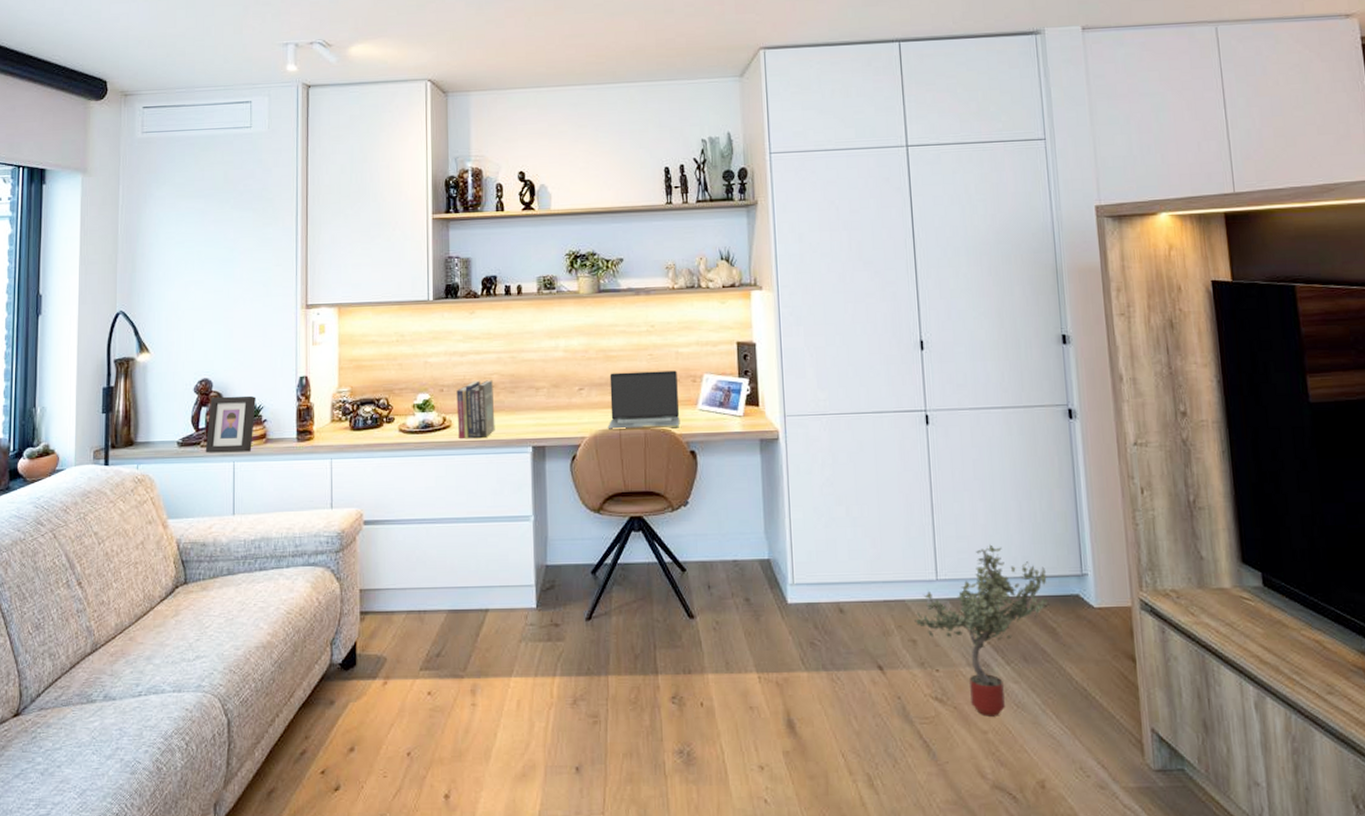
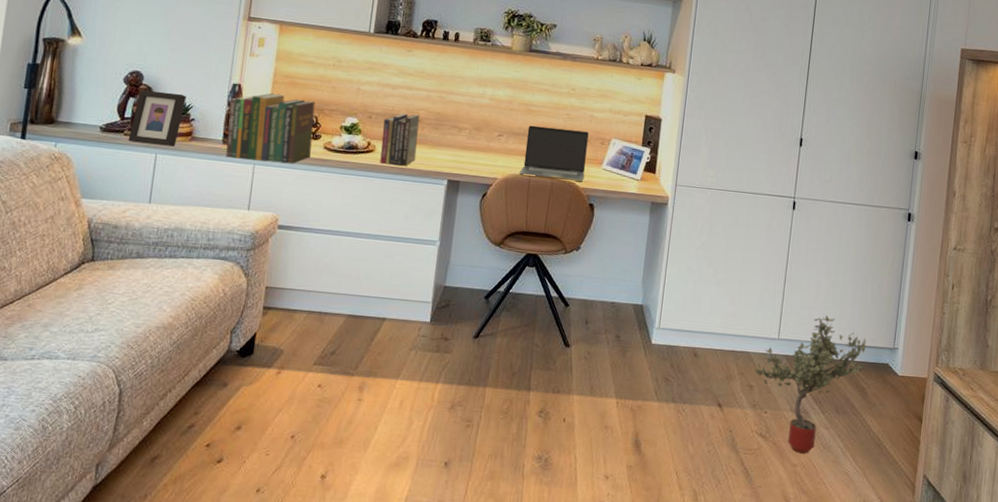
books: none [299,380,386,455] -> present [226,93,316,164]

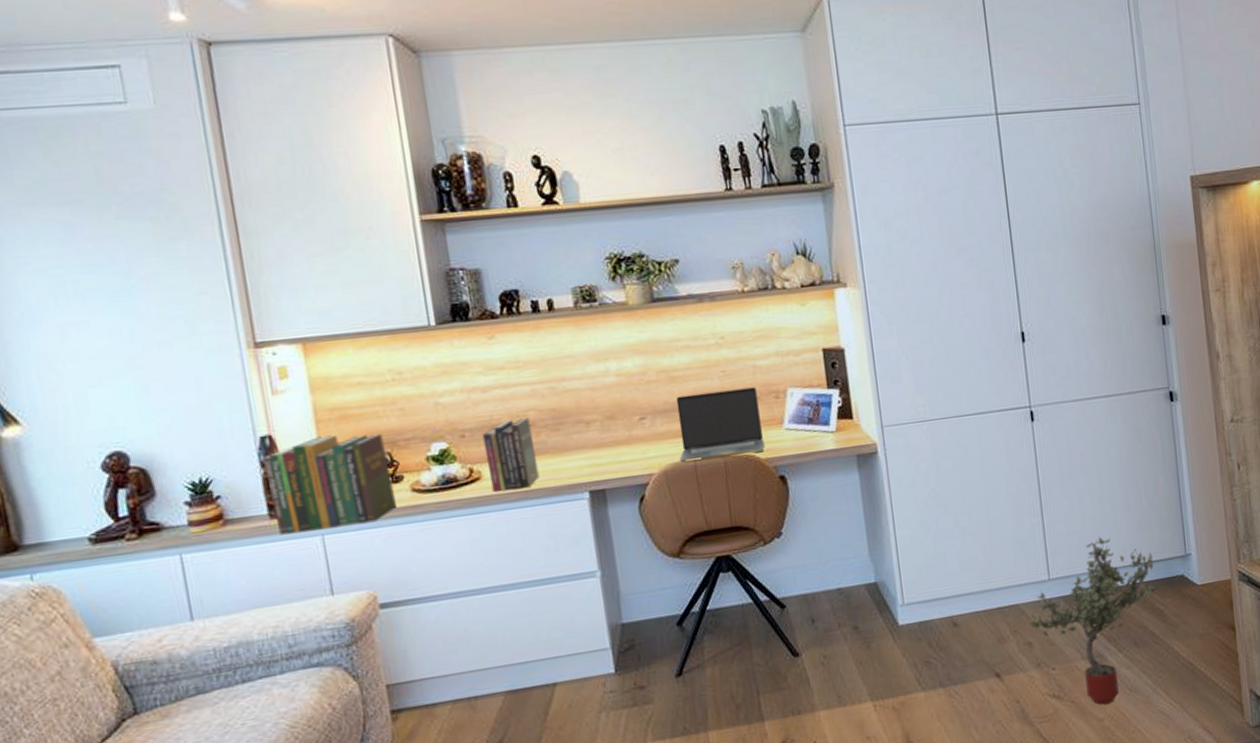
picture frame: present [128,89,186,147] -> none [130,467,205,548]

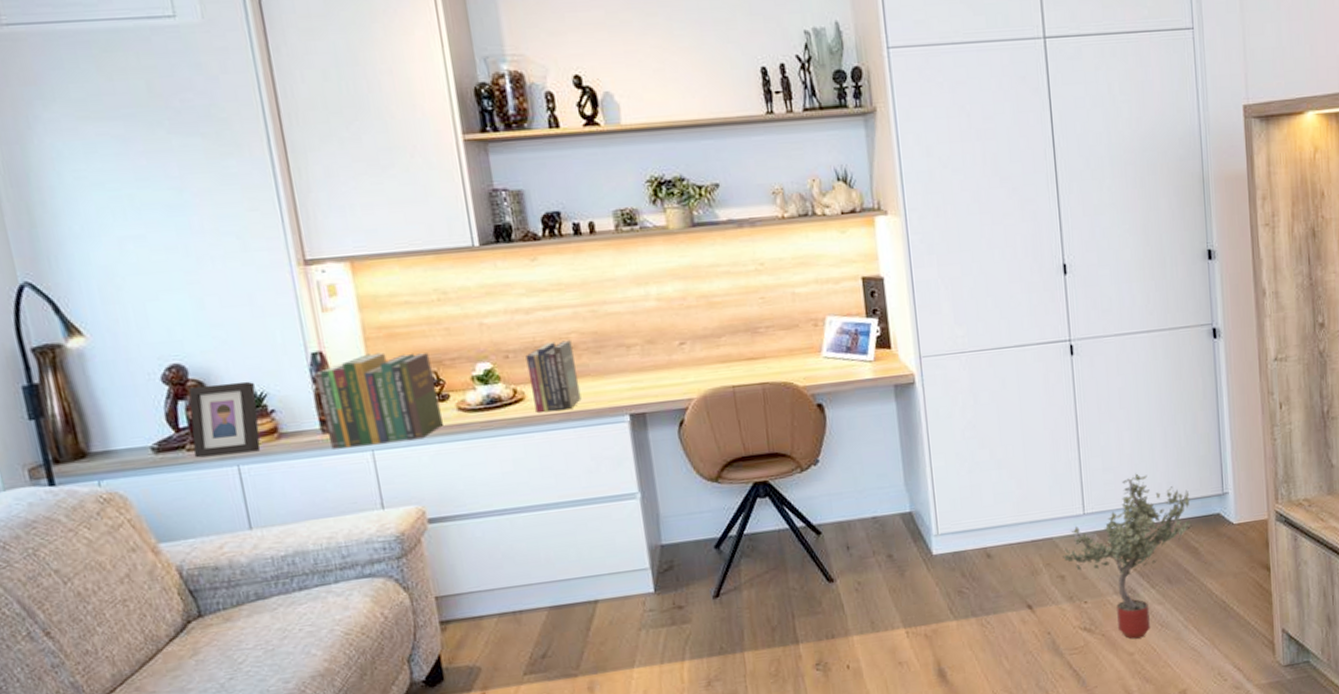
picture frame: none [130,467,205,548] -> present [188,381,261,458]
laptop: present [676,387,764,463] -> none [715,314,802,389]

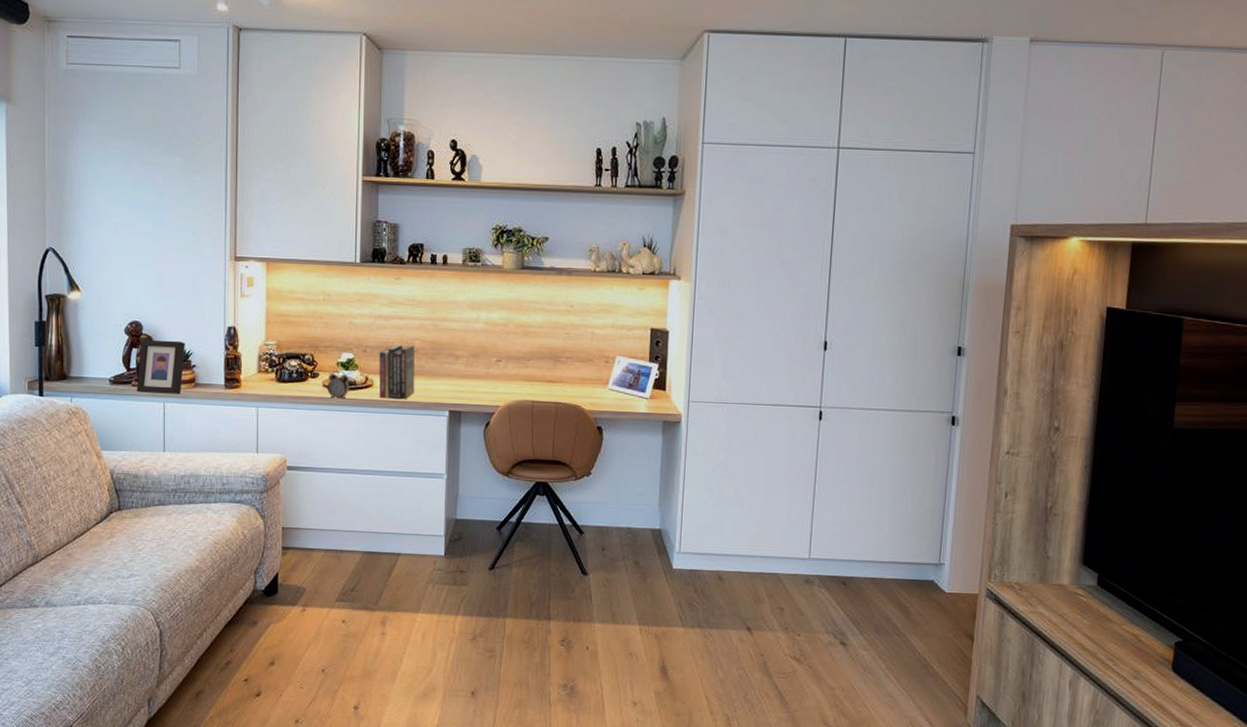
books: present [314,352,443,449] -> none [227,333,311,405]
alarm clock: none [463,386,495,424] -> present [327,370,349,400]
potted tree: present [1063,473,1193,639] -> none [785,531,908,676]

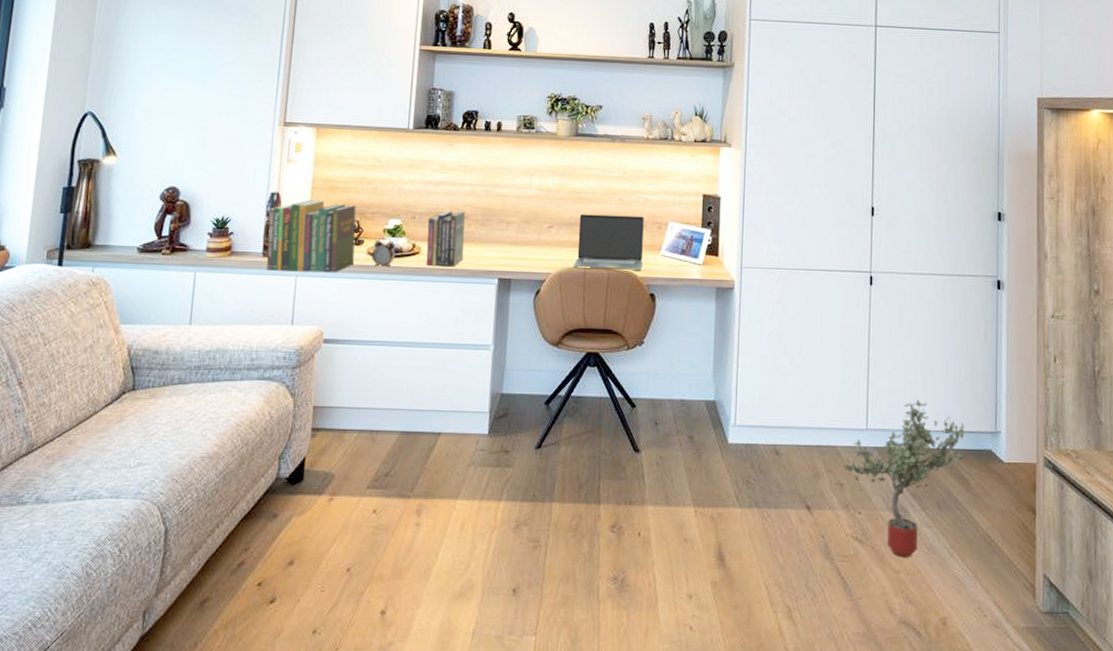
picture frame: present [136,339,185,394] -> none [166,205,224,263]
books: none [227,333,311,405] -> present [266,200,357,273]
laptop: none [521,348,591,405] -> present [573,214,644,271]
potted tree: none [785,531,908,676] -> present [843,399,966,558]

